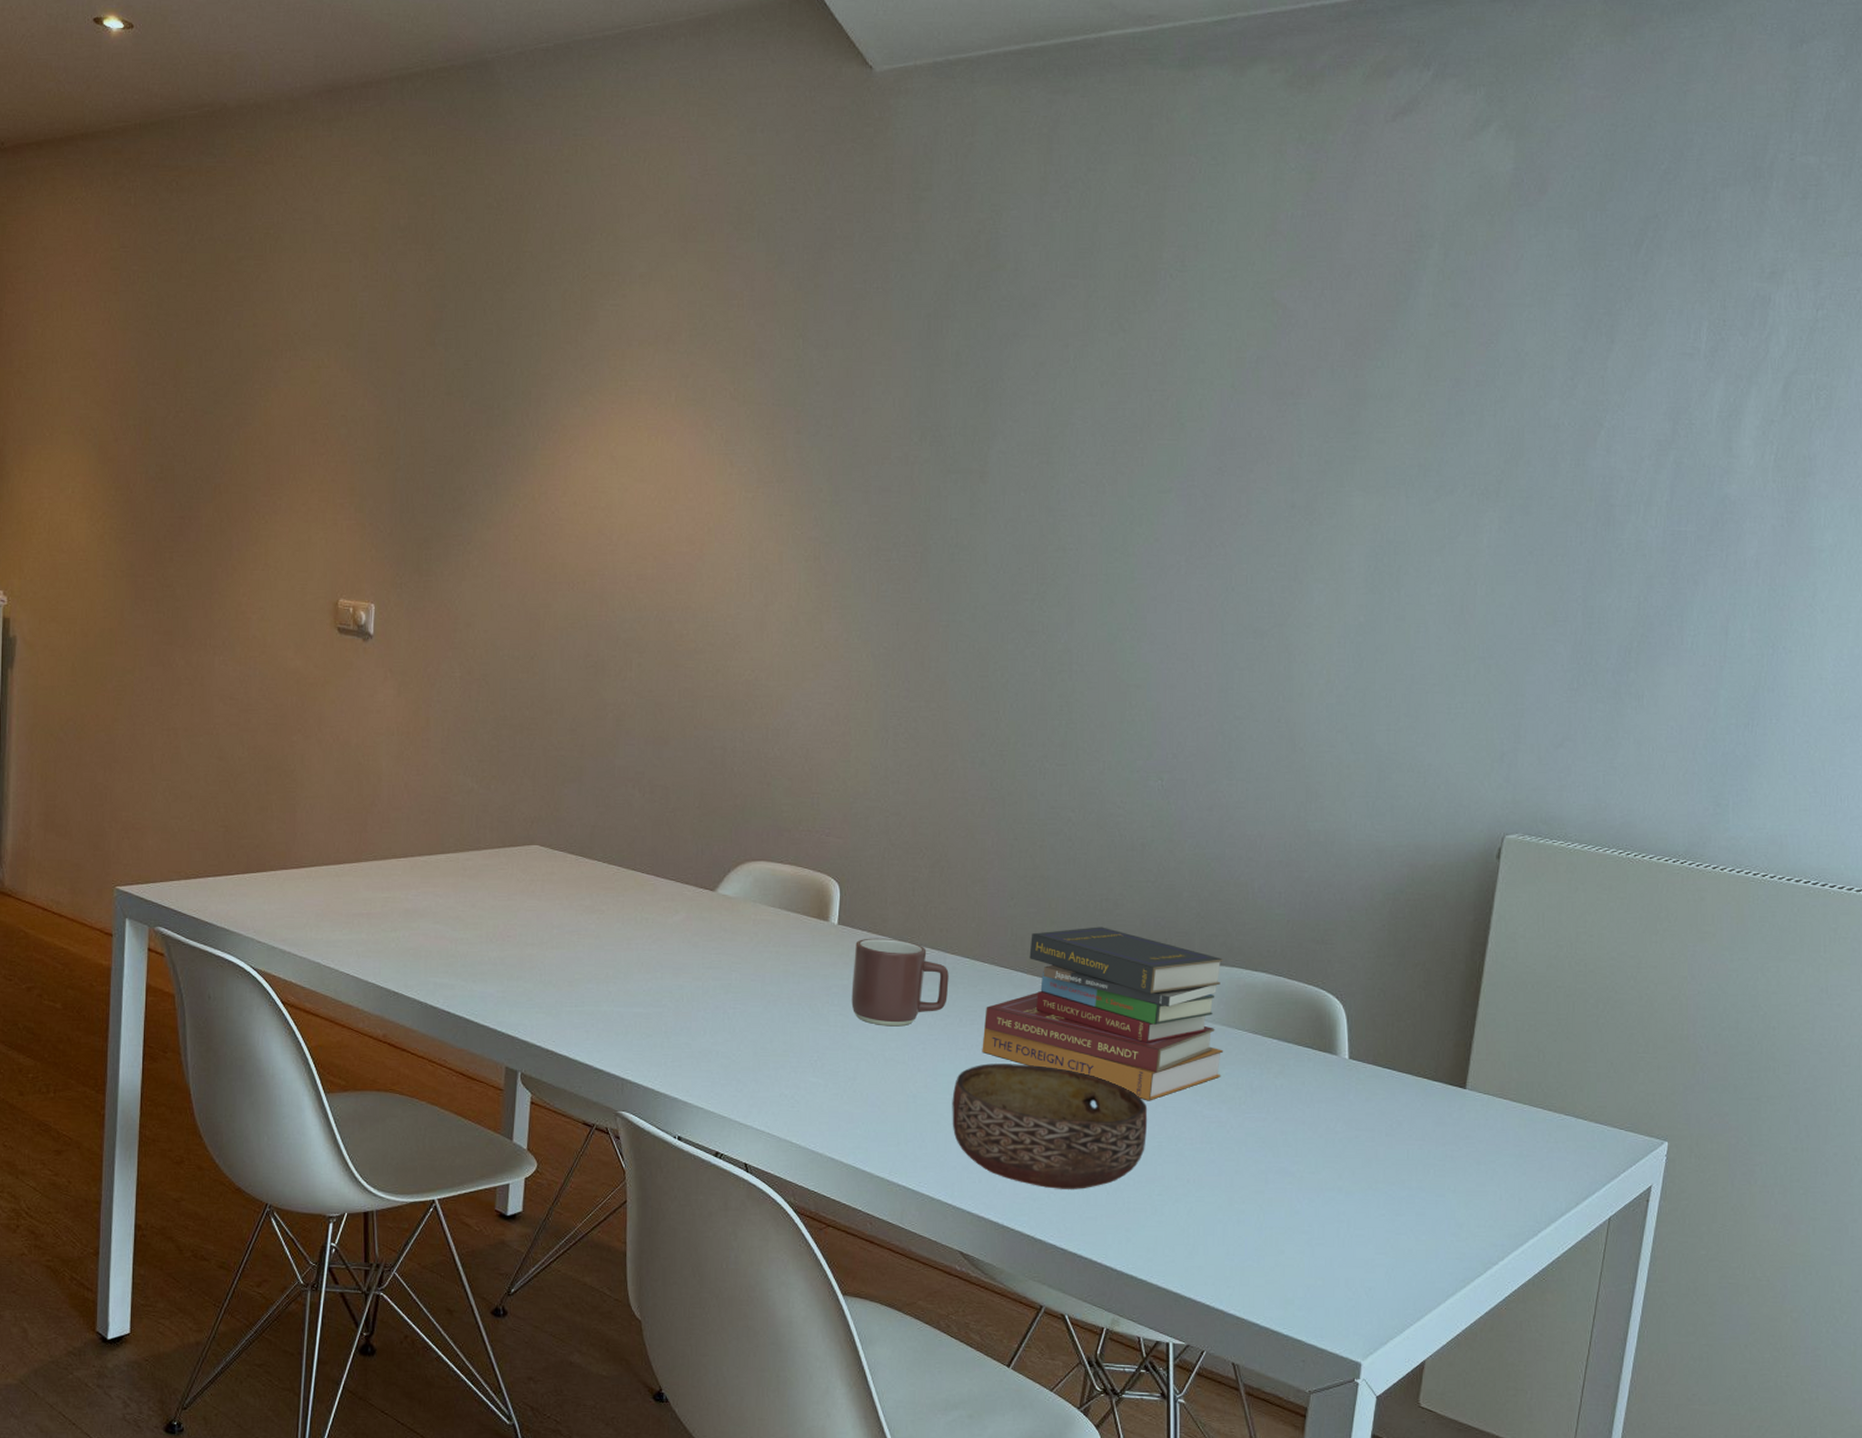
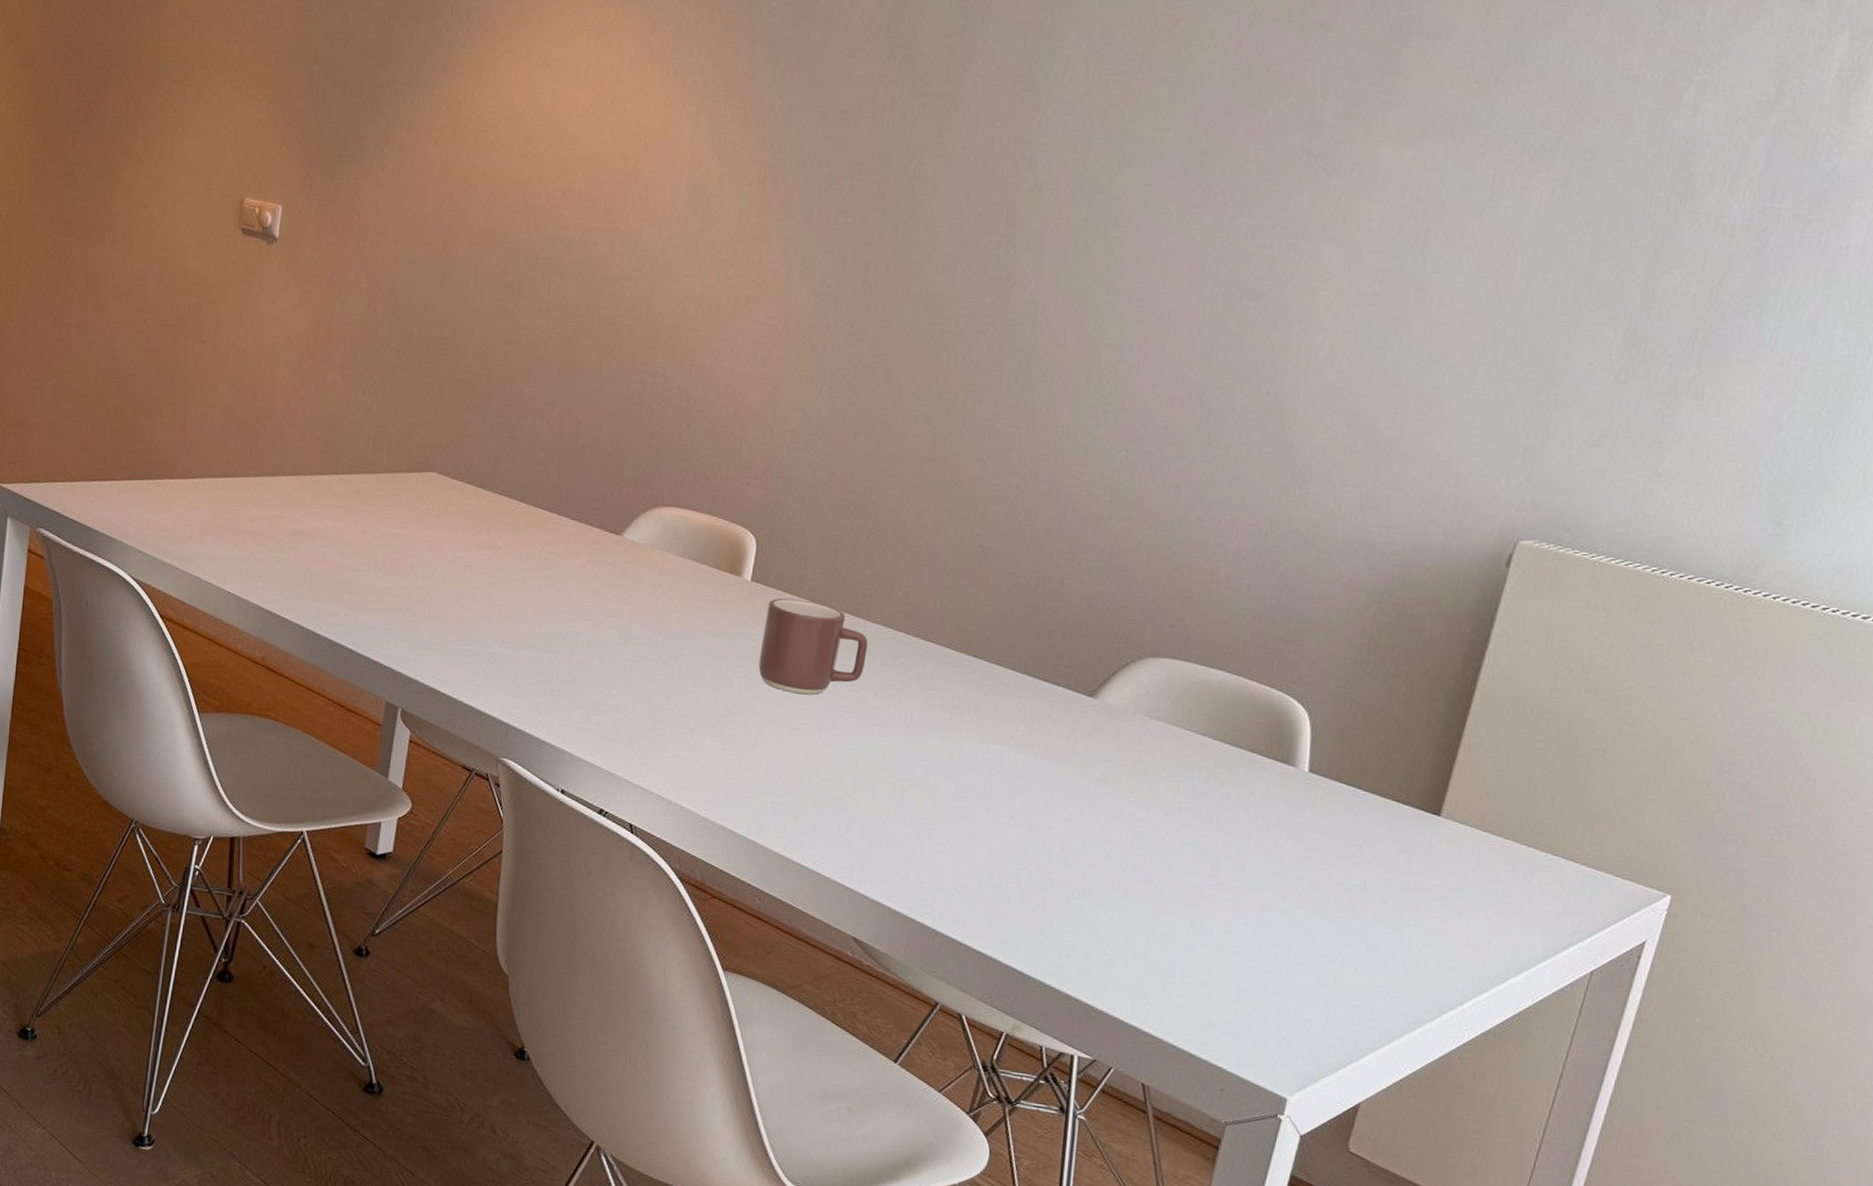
bowl: present [952,1063,1148,1189] -> none [857,742,1075,885]
books: present [982,927,1224,1101] -> none [897,605,1176,798]

